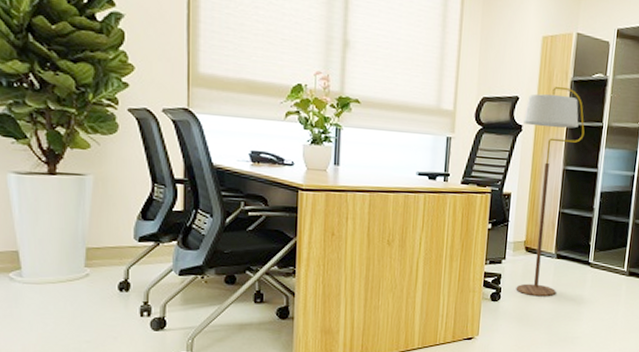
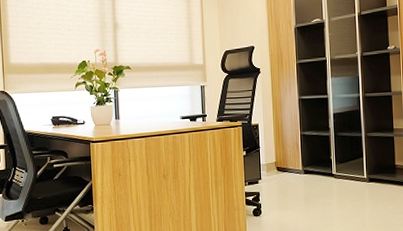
floor lamp: present [516,87,585,297] -> none [260,34,312,209]

